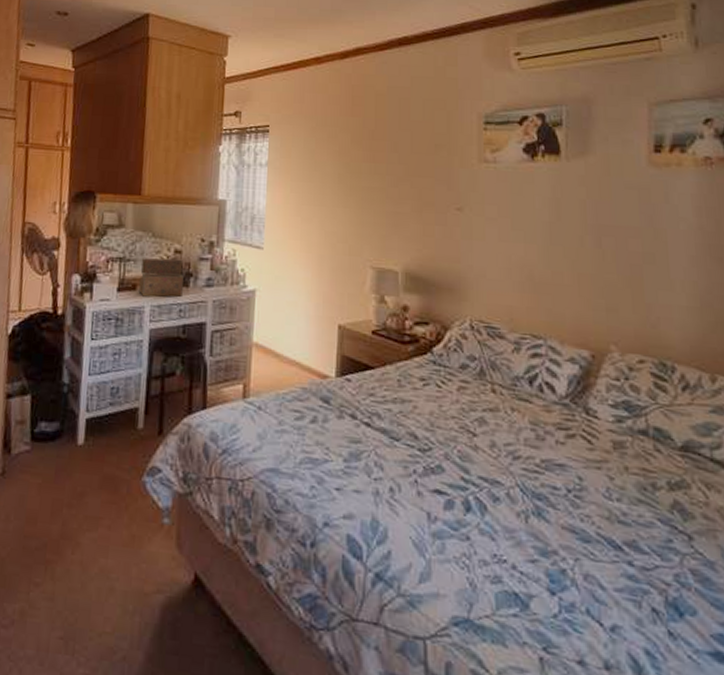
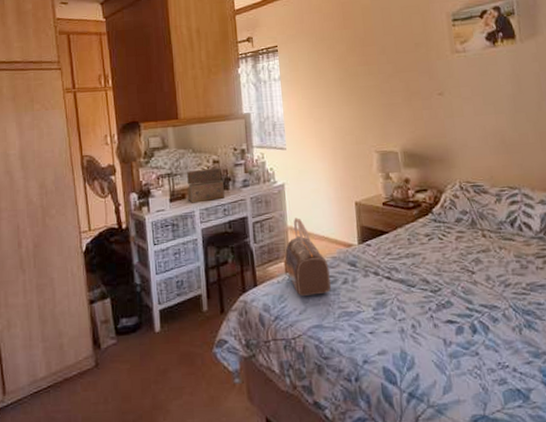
handbag: none [243,333,296,431] -> present [285,218,331,296]

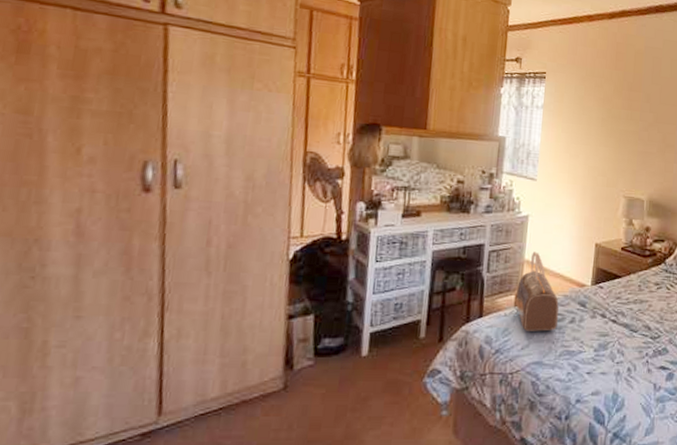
jewelry box: present [187,167,225,203] -> none [422,187,465,223]

